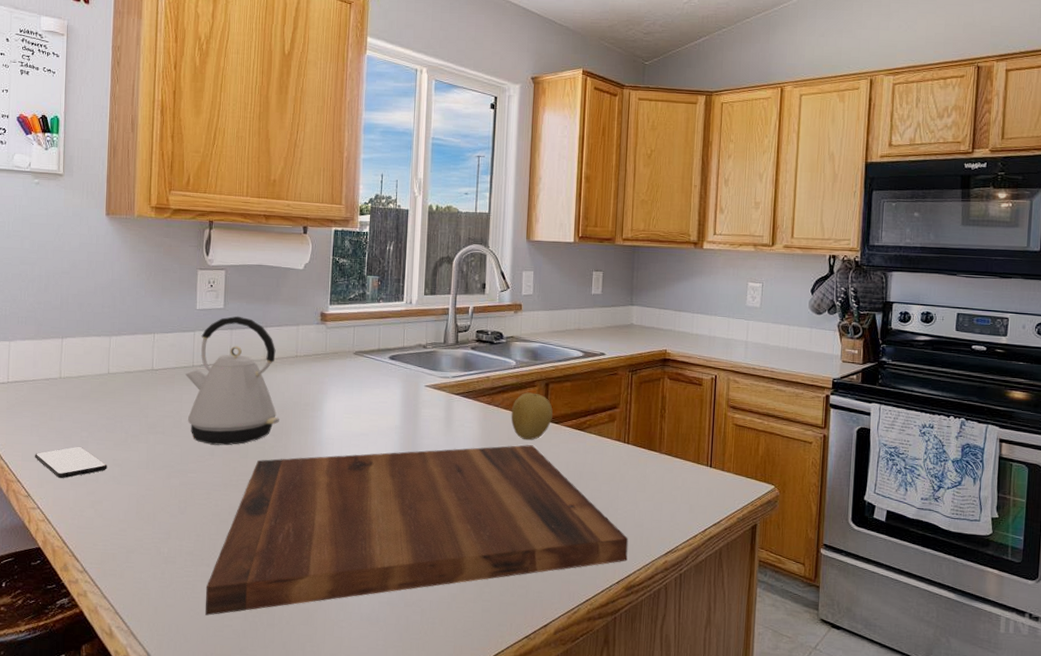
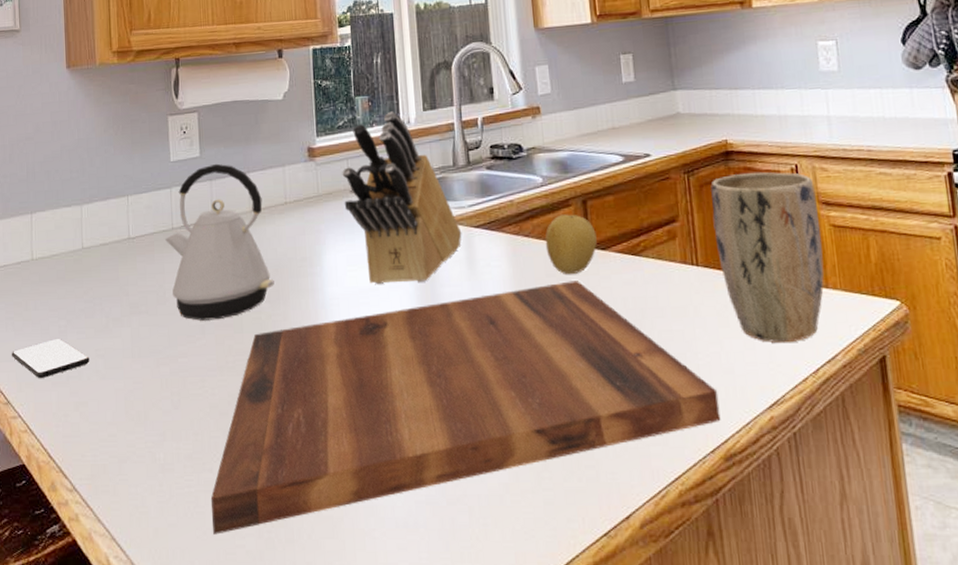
knife block: none [347,292,444,433] -> present [342,111,462,285]
plant pot: none [645,377,727,508] -> present [710,172,824,344]

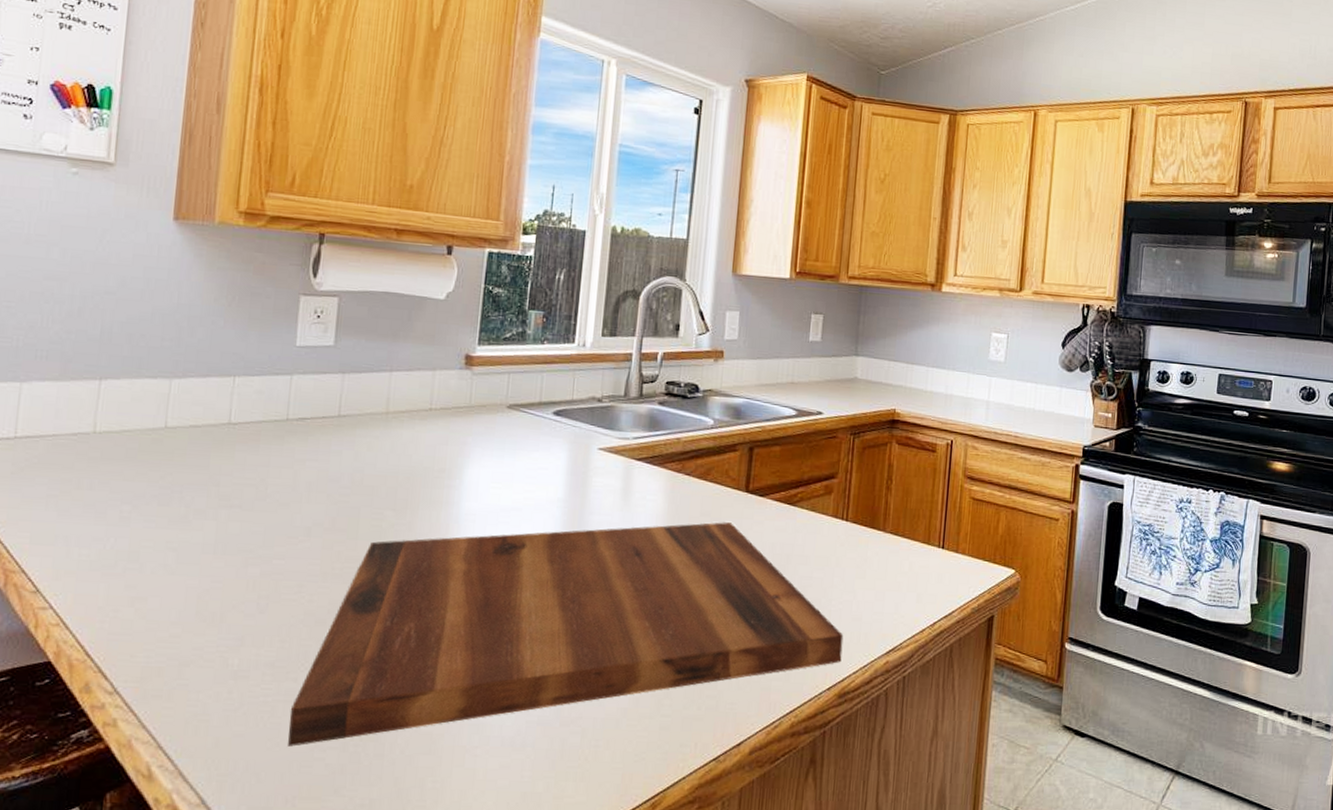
smartphone: present [11,338,90,379] -> none [48,524,157,568]
kettle: present [165,163,274,321] -> none [276,356,404,523]
knife block: present [342,111,462,285] -> none [498,331,622,508]
fruit: present [545,214,597,275] -> none [705,458,757,517]
plant pot: present [710,172,824,344] -> none [867,441,964,598]

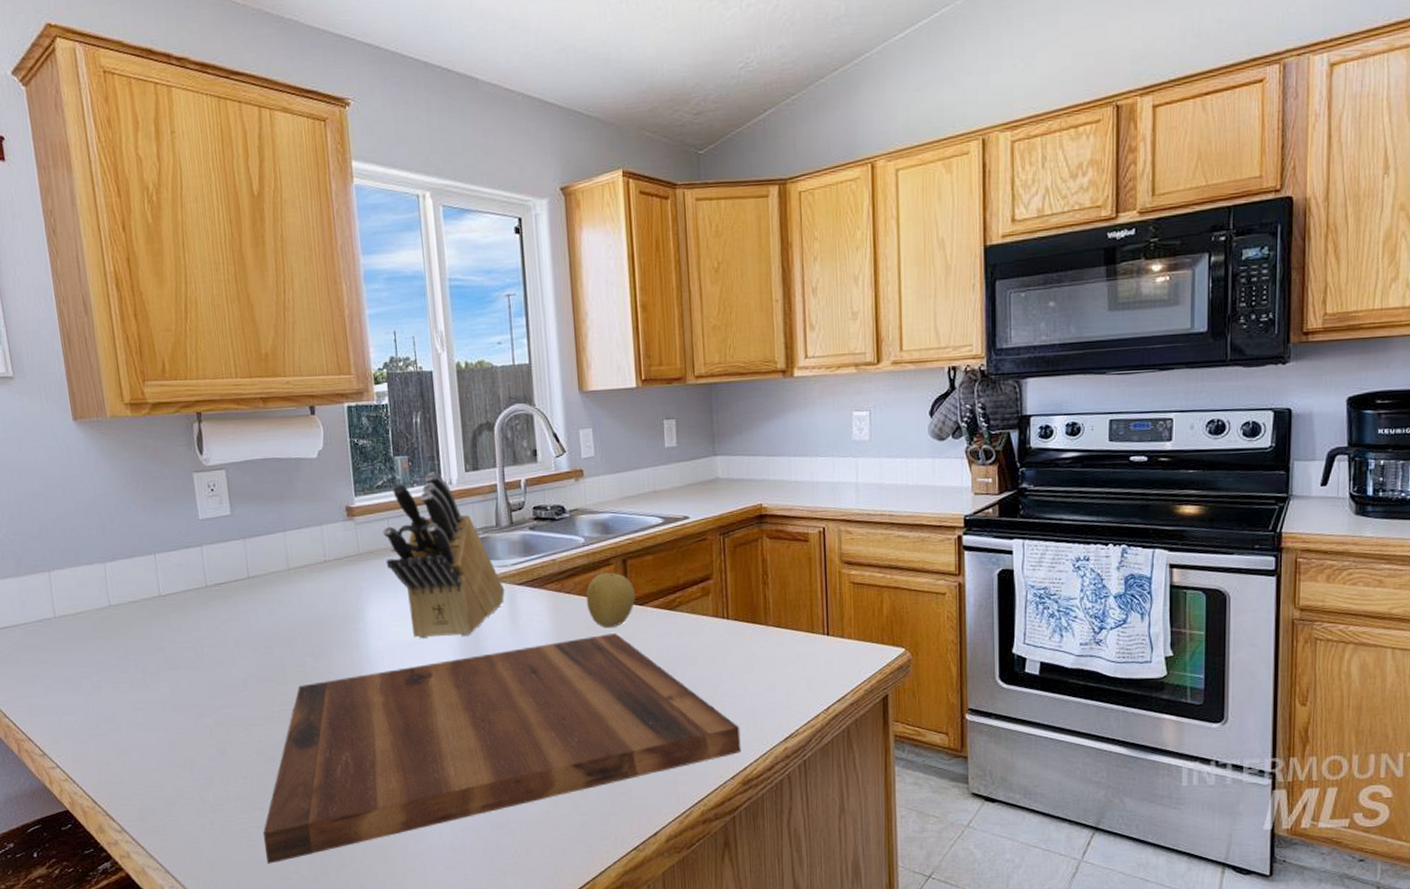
knife block: none [498,331,622,508] -> present [383,472,505,639]
fruit: none [705,458,757,517] -> present [585,572,635,629]

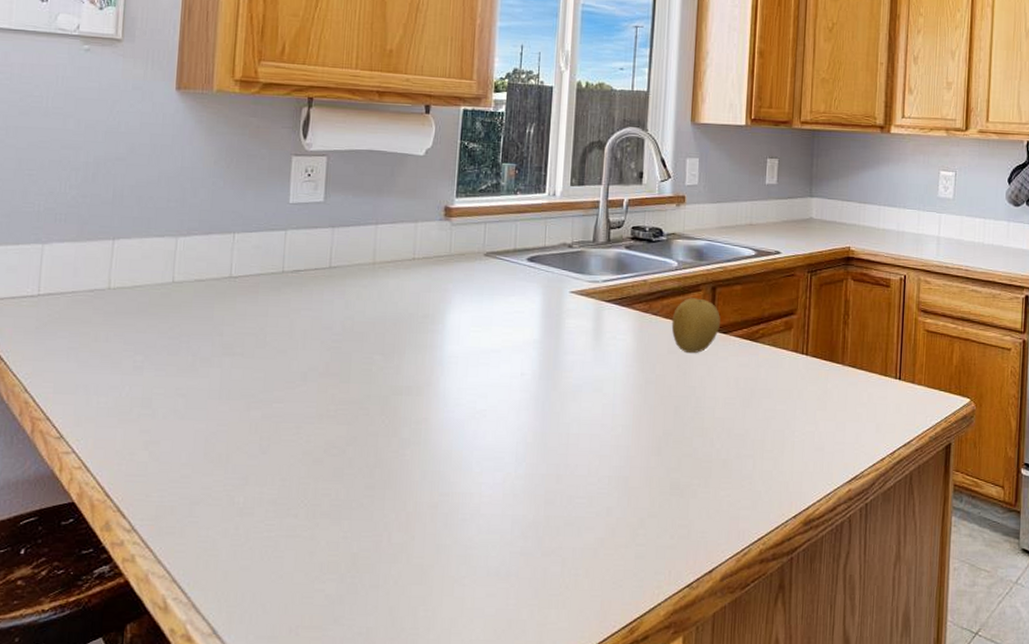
cutting board: present [263,633,741,864] -> none [291,359,807,579]
knife block: present [383,472,505,639] -> none [476,182,593,348]

